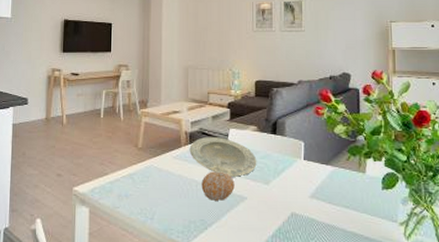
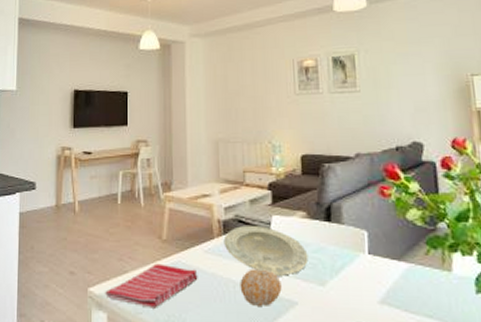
dish towel: none [88,167,167,203] -> present [105,263,198,308]

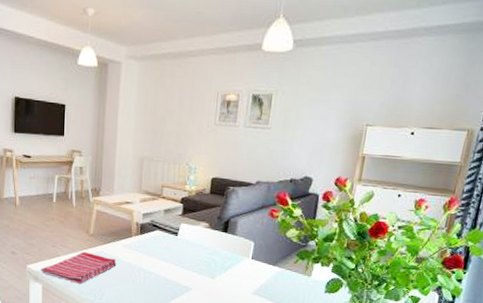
plate: present [223,225,309,276] -> none [139,229,205,269]
fruit: present [240,269,282,308] -> none [149,262,182,290]

